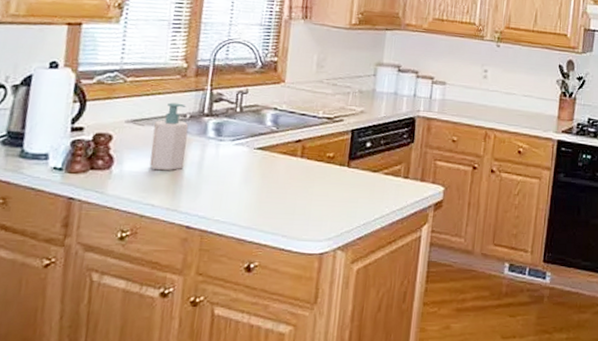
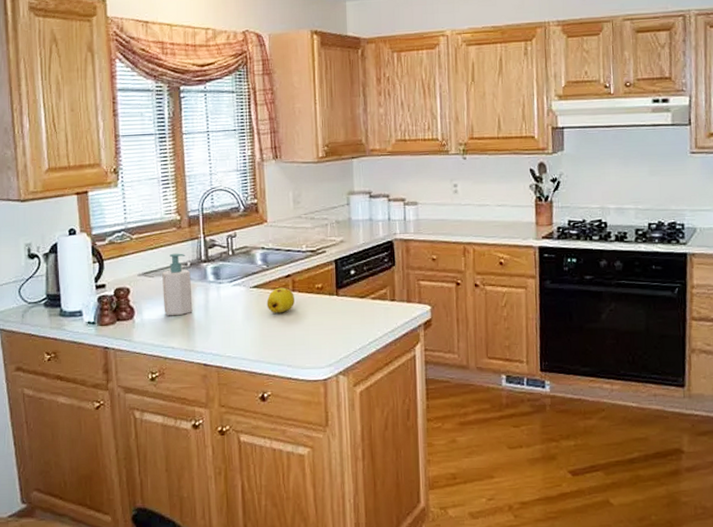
fruit: none [269,152,302,179] -> present [266,287,294,314]

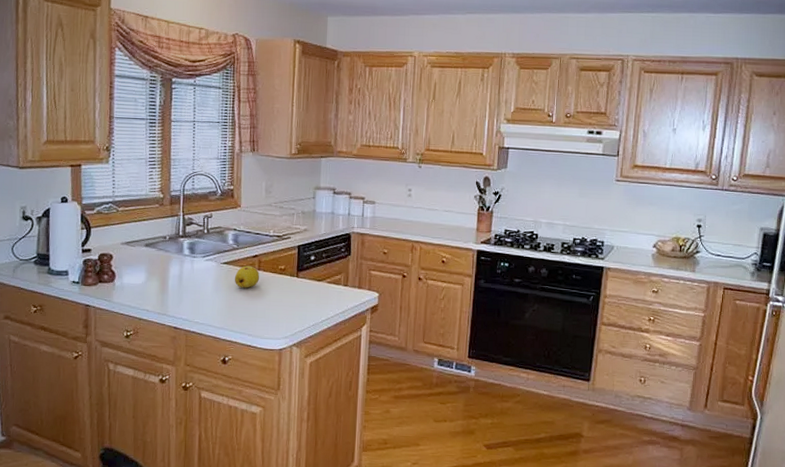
soap bottle: present [162,253,193,316] -> none [142,227,169,283]

